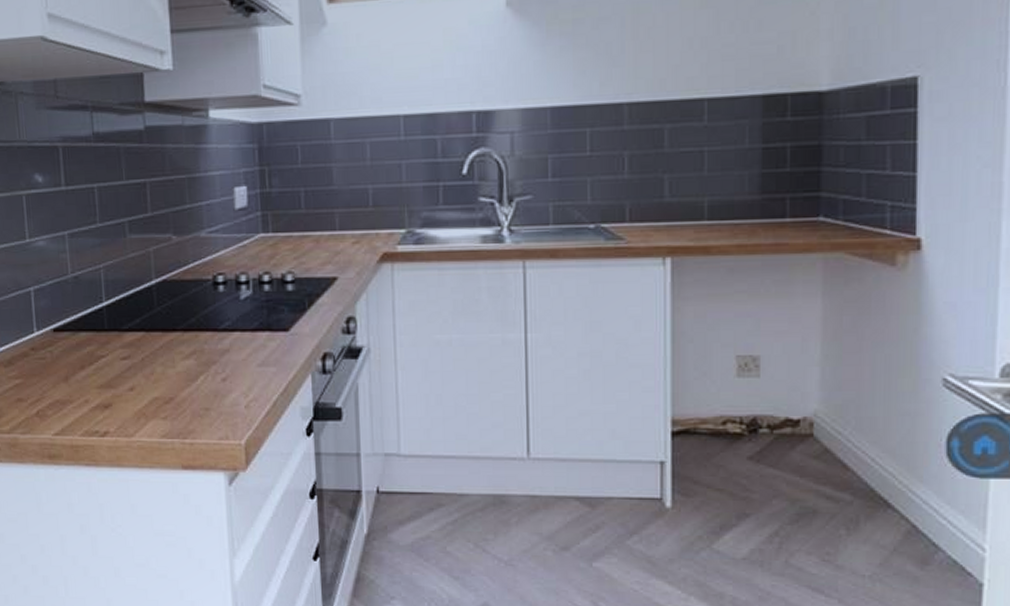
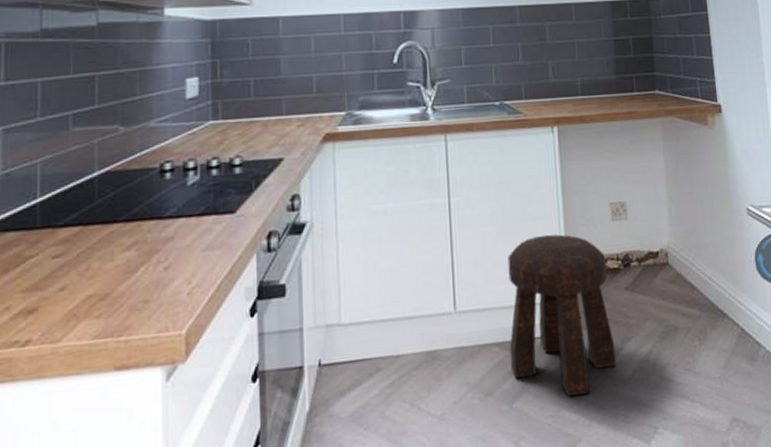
stool: none [592,385,728,567] -> present [507,234,617,397]

